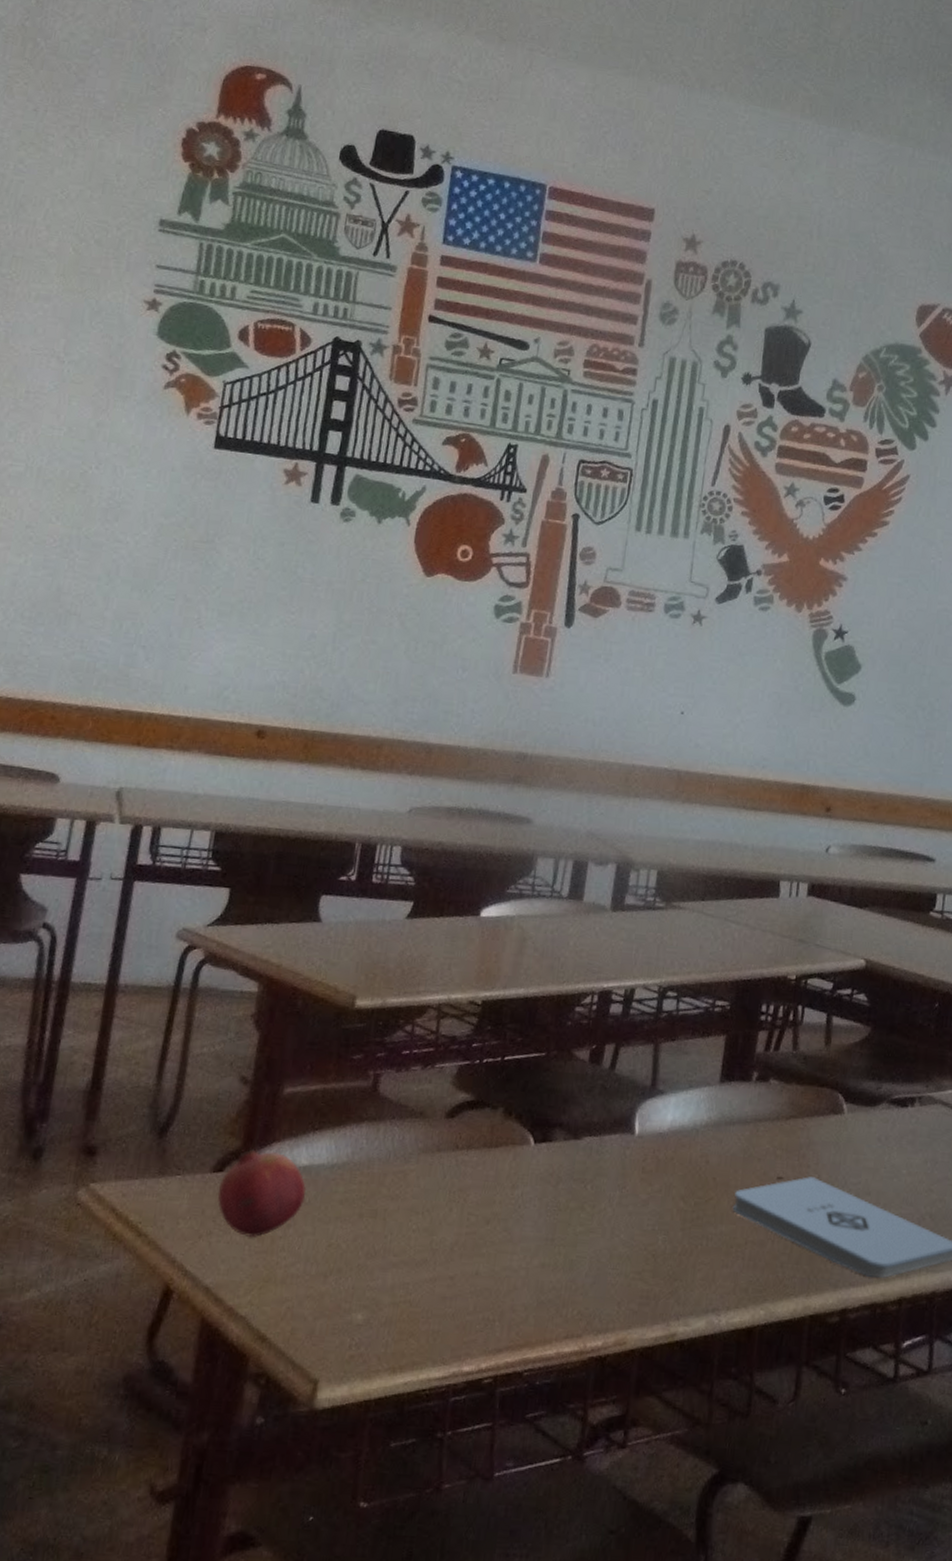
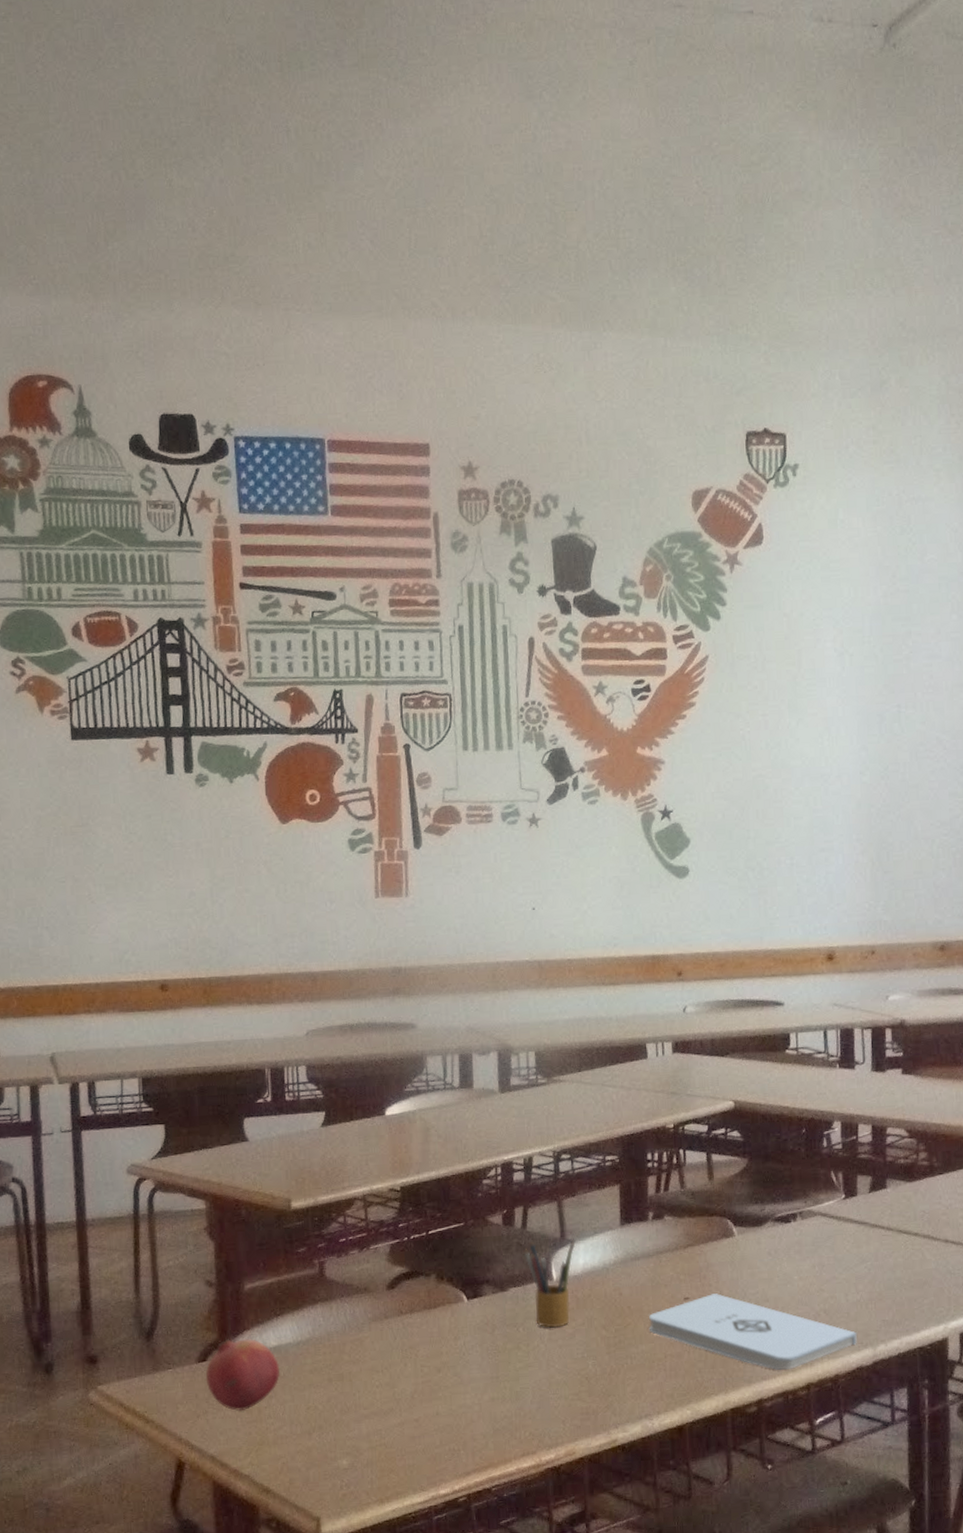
pencil box: none [606,1083,666,1191] -> present [523,1239,575,1328]

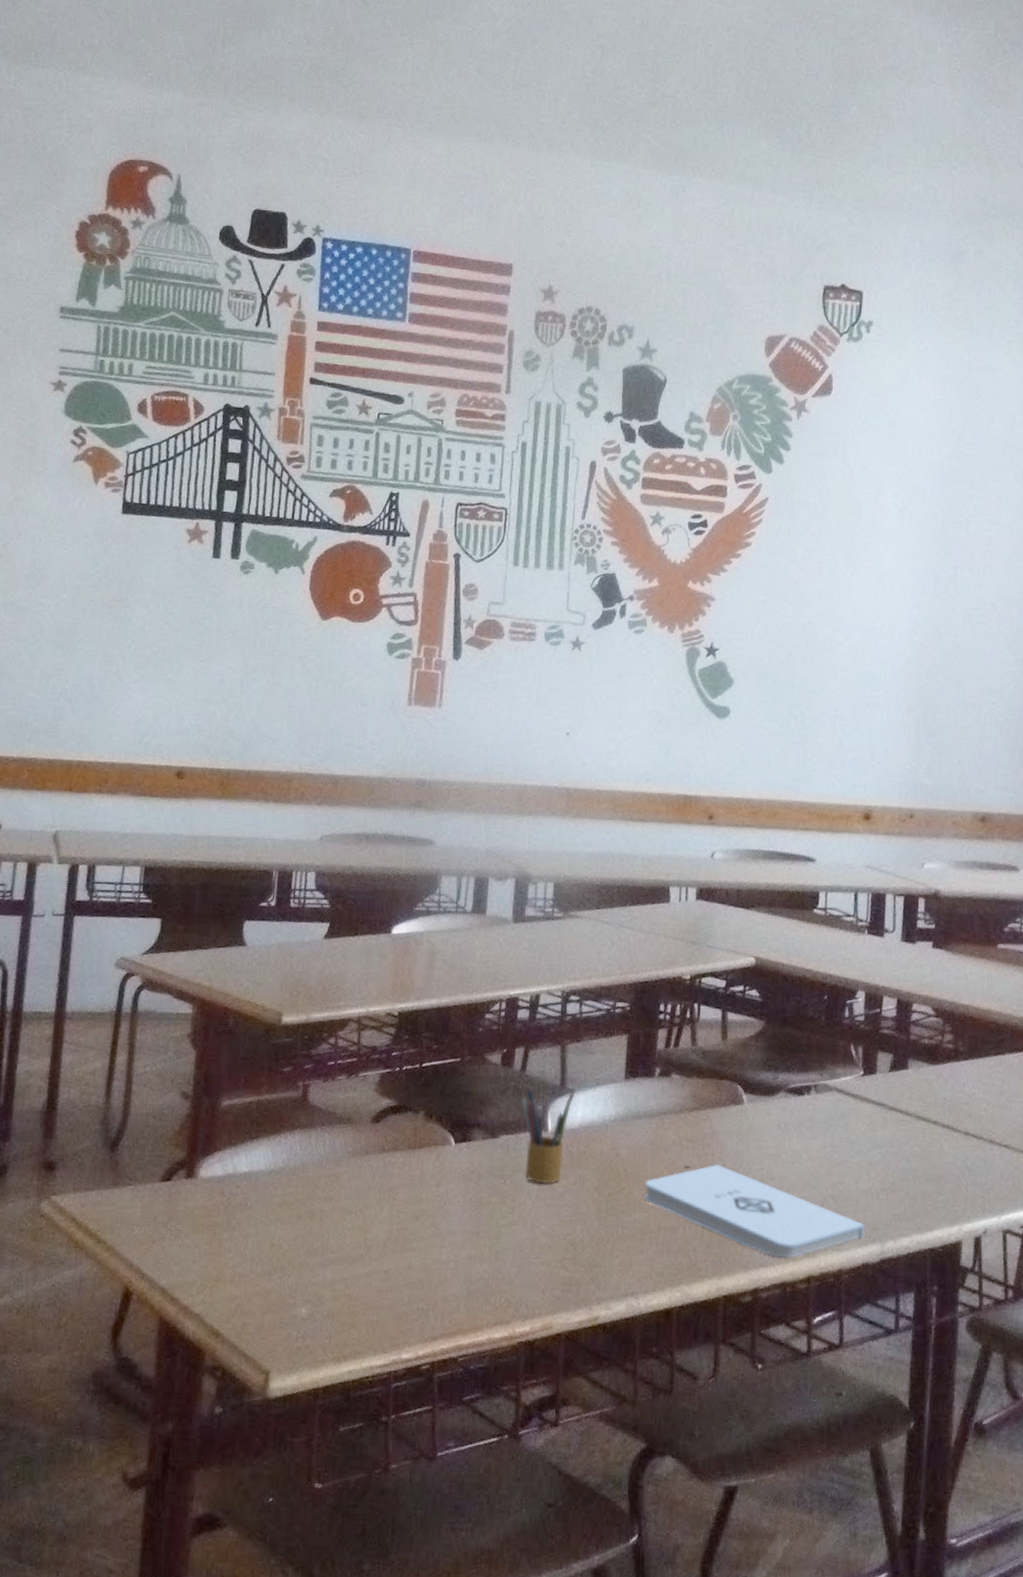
pomegranate: present [205,1339,280,1412] -> none [167,1159,248,1241]

